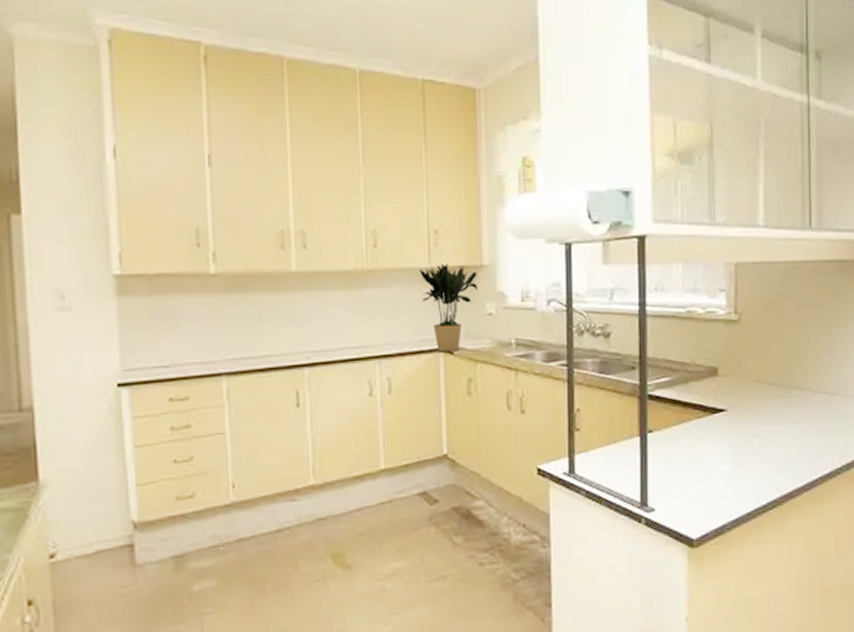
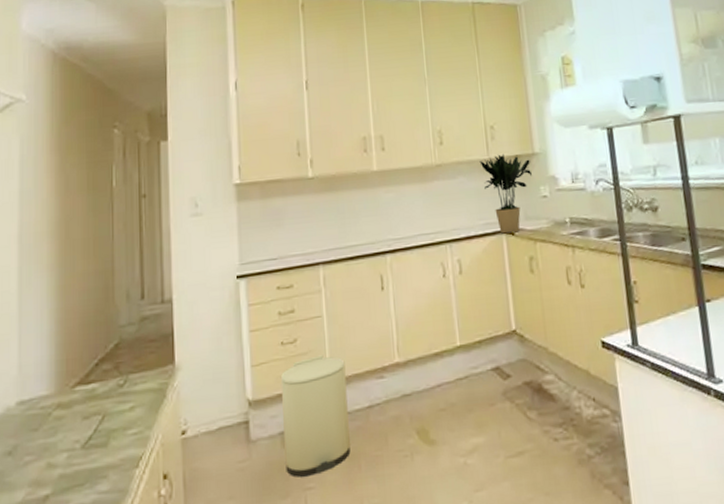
pedal bin: none [172,475,255,603] -> present [280,355,351,478]

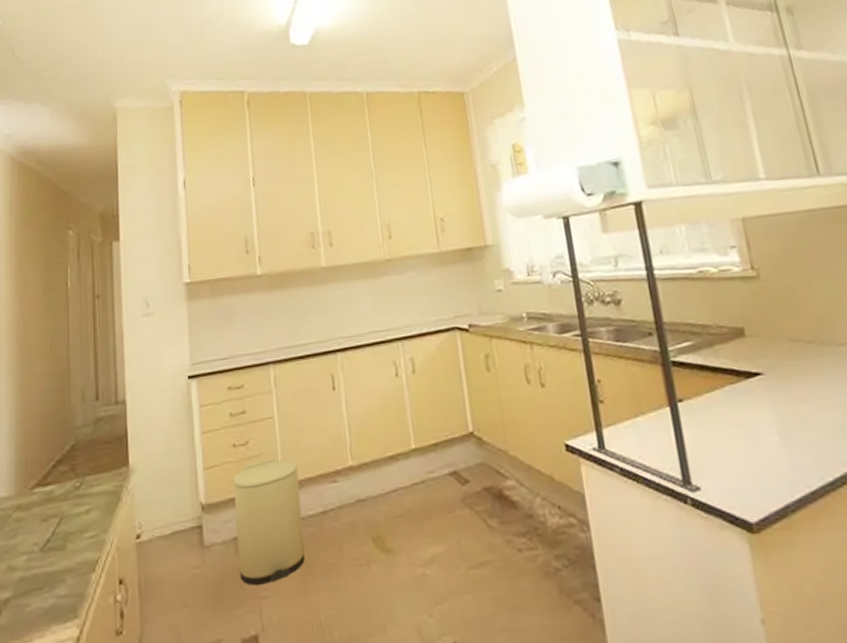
potted plant: present [479,153,532,234] -> none [430,246,485,331]

